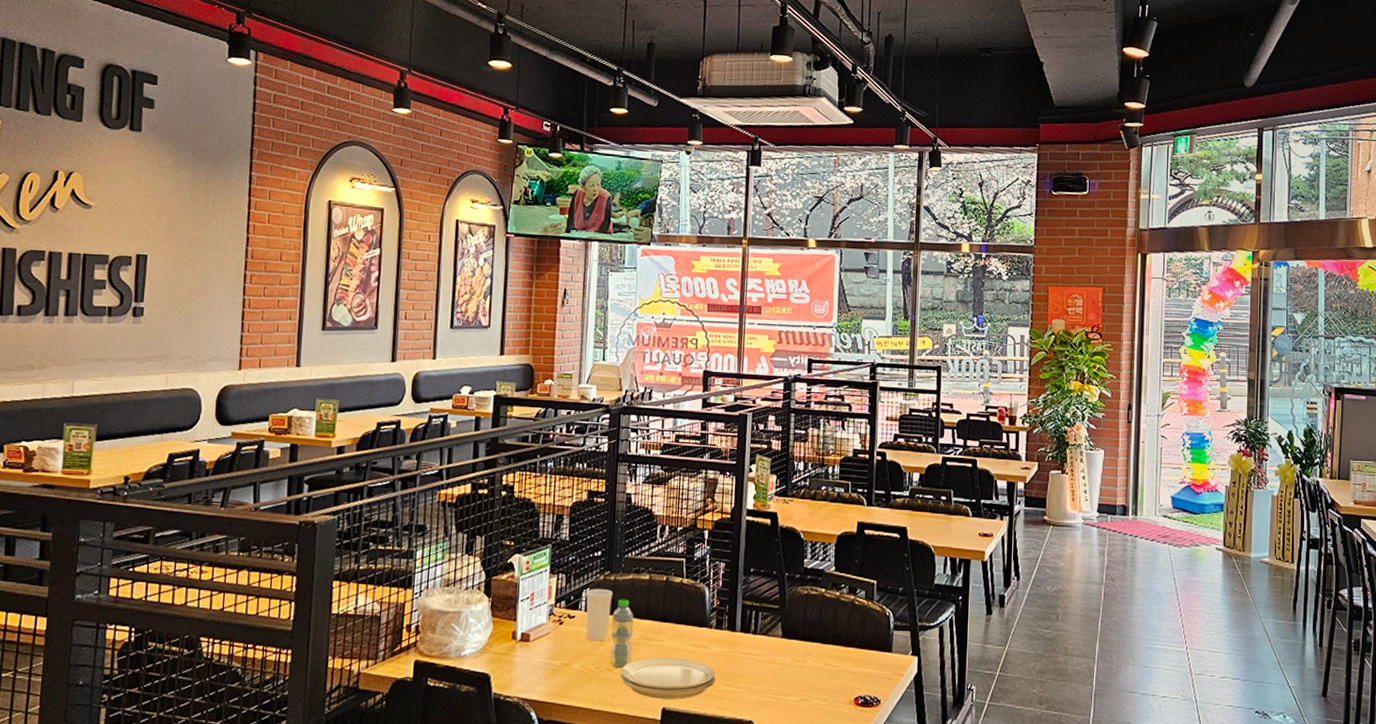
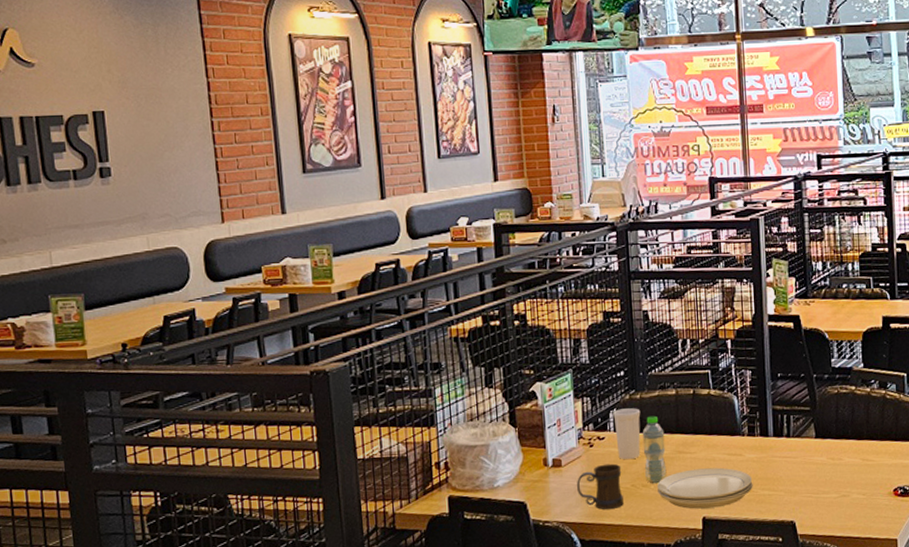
beer mug: none [542,643,588,690] -> present [577,463,624,509]

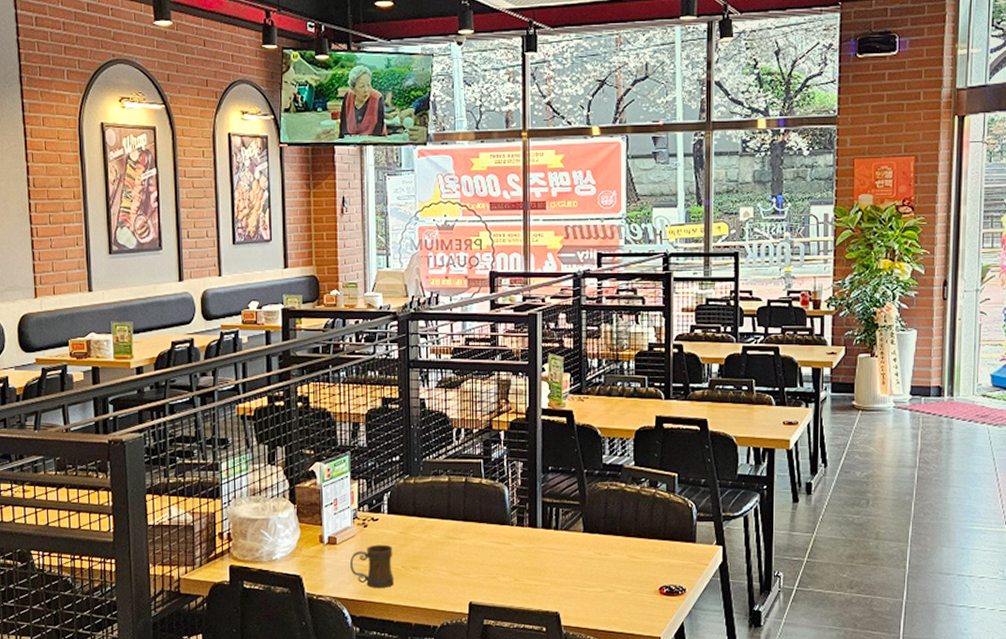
cup: present [613,408,641,460] -> none [387,492,414,542]
water bottle: present [642,415,667,484] -> none [414,501,436,567]
plate: present [657,467,753,509] -> none [427,555,520,594]

